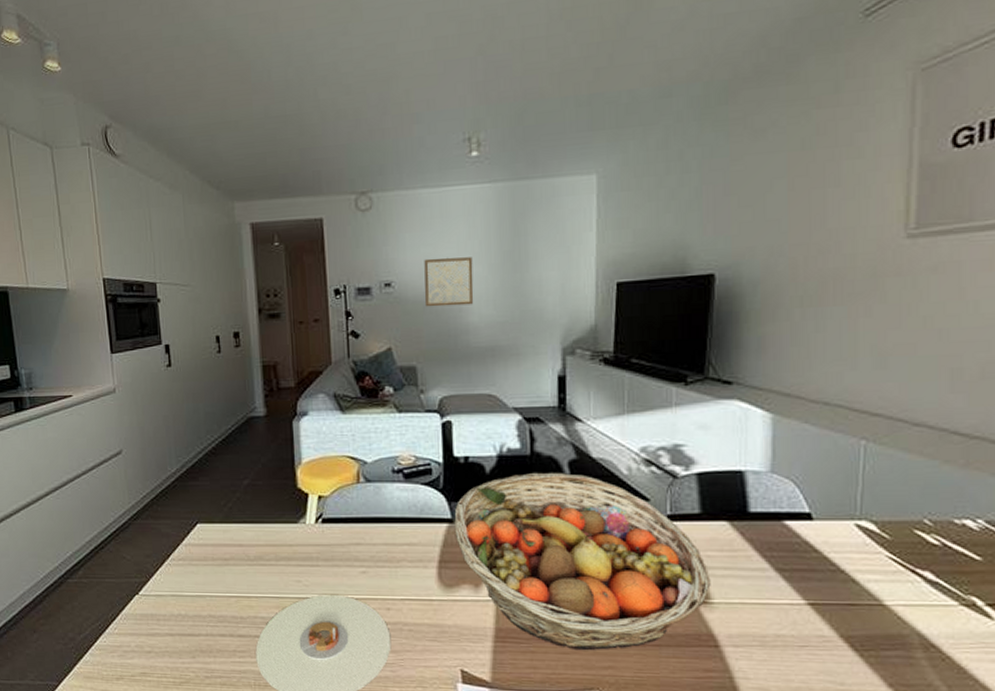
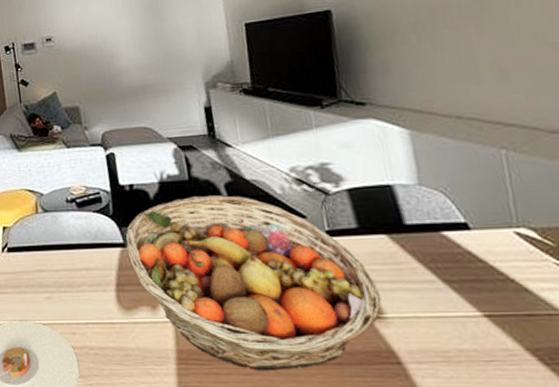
wall art: present [424,257,474,307] -> none [77,12,122,56]

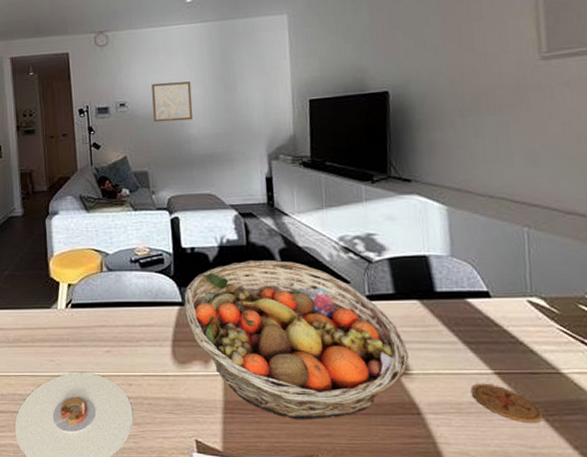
wall art: none [77,12,122,56] -> present [151,81,193,123]
coaster: none [457,327,549,374] -> present [470,383,544,424]

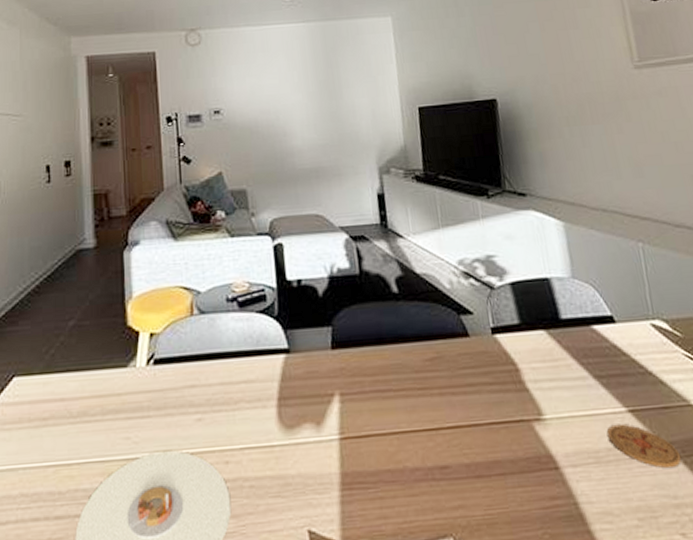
wall art: present [151,81,193,123] -> none [249,86,296,133]
fruit basket: present [184,260,409,420] -> none [291,291,541,491]

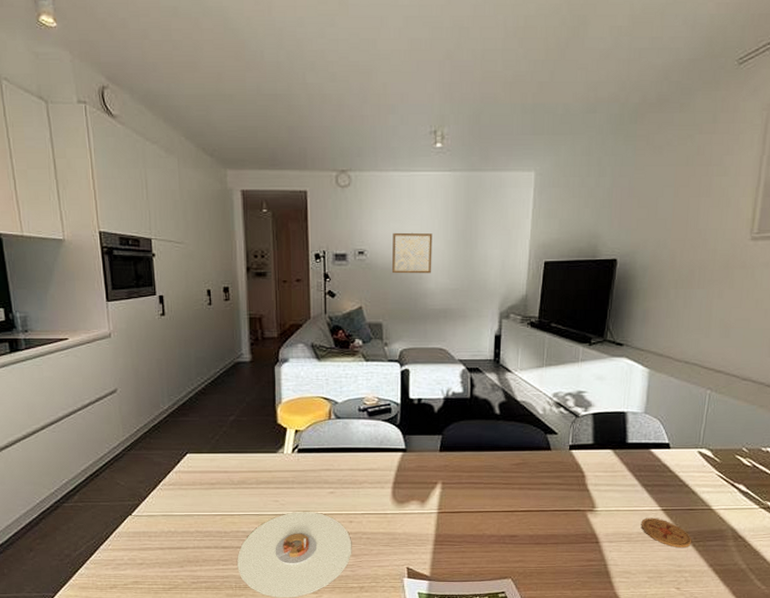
wall art: none [249,86,296,133] -> present [391,232,433,274]

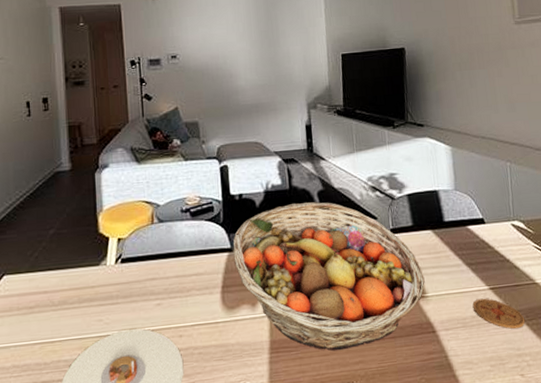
wall art: present [391,232,433,274] -> none [202,35,241,74]
fruit basket: none [407,413,597,549] -> present [233,202,425,351]

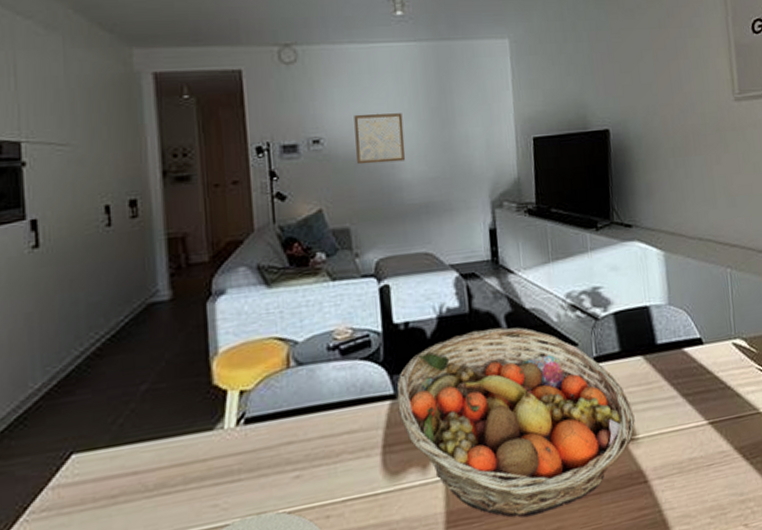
wall art: none [202,35,241,74] -> present [354,113,406,165]
coaster: present [472,298,526,330] -> none [689,435,749,471]

